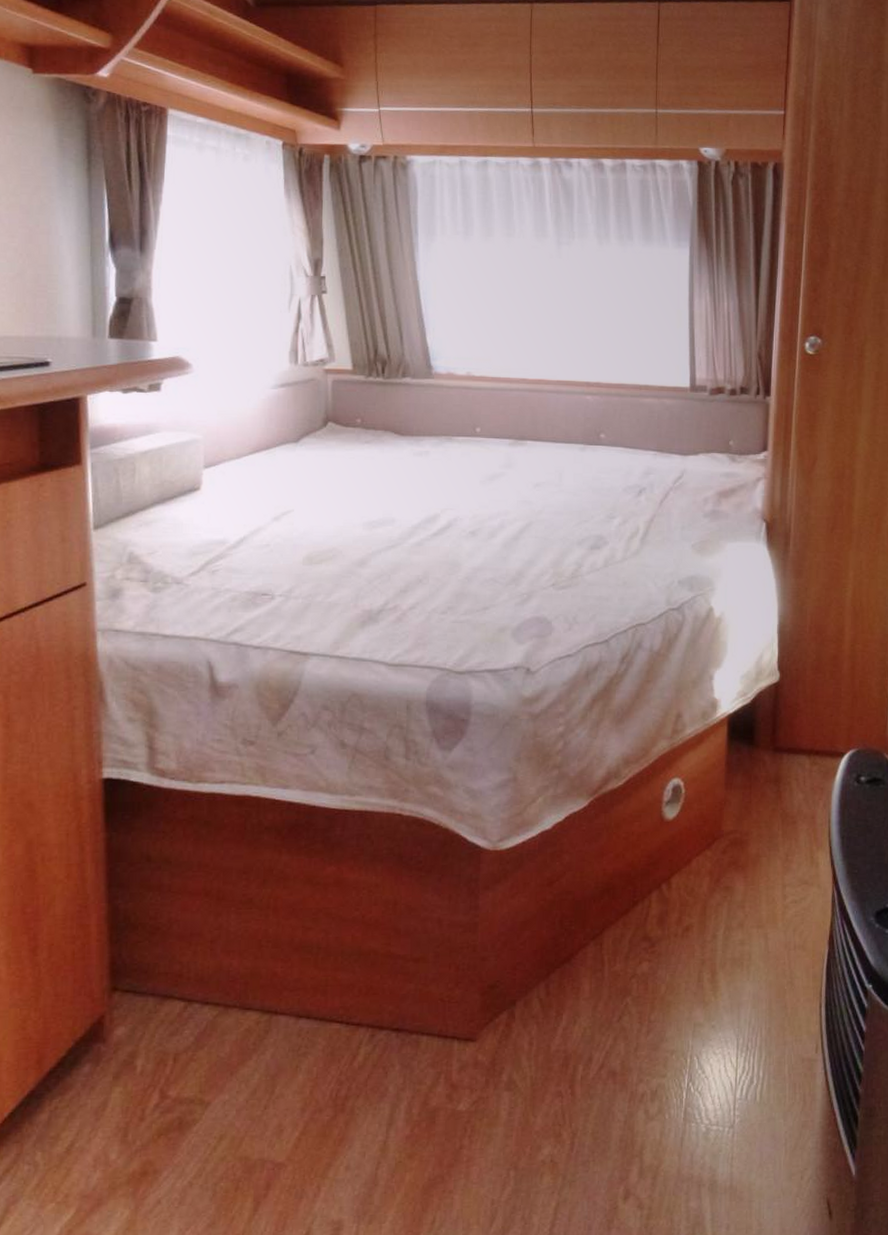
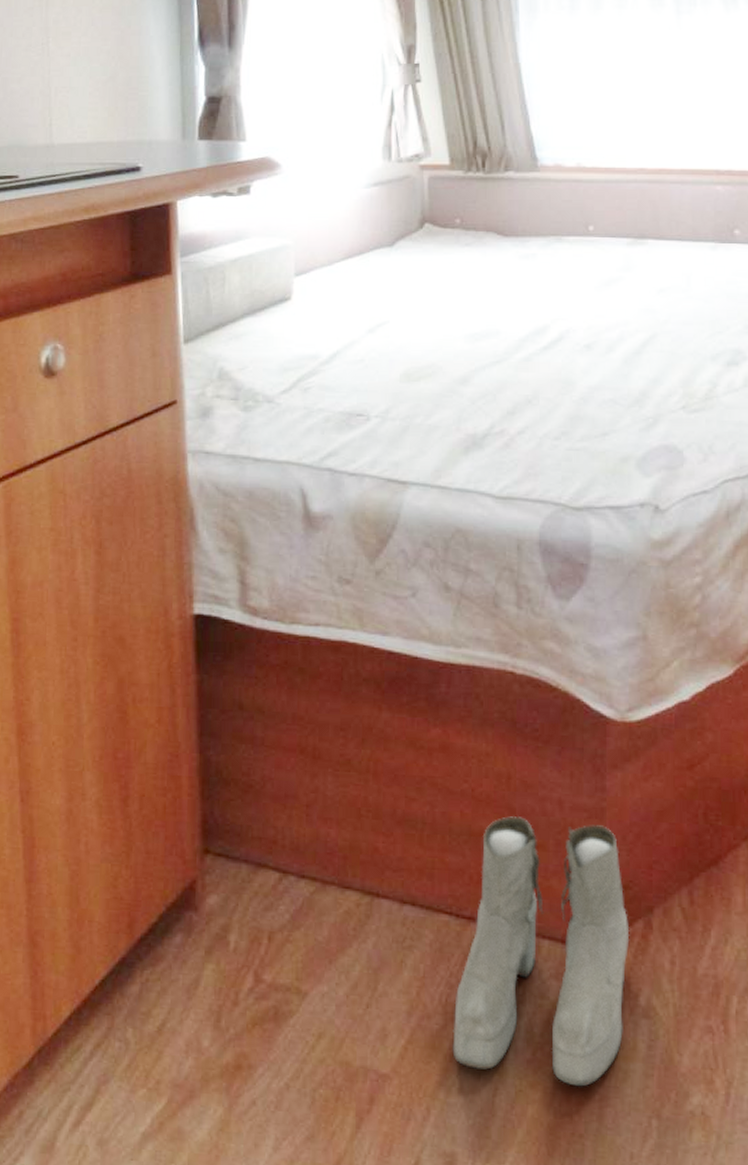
boots: none [341,935,496,1153] -> present [452,815,630,1087]

